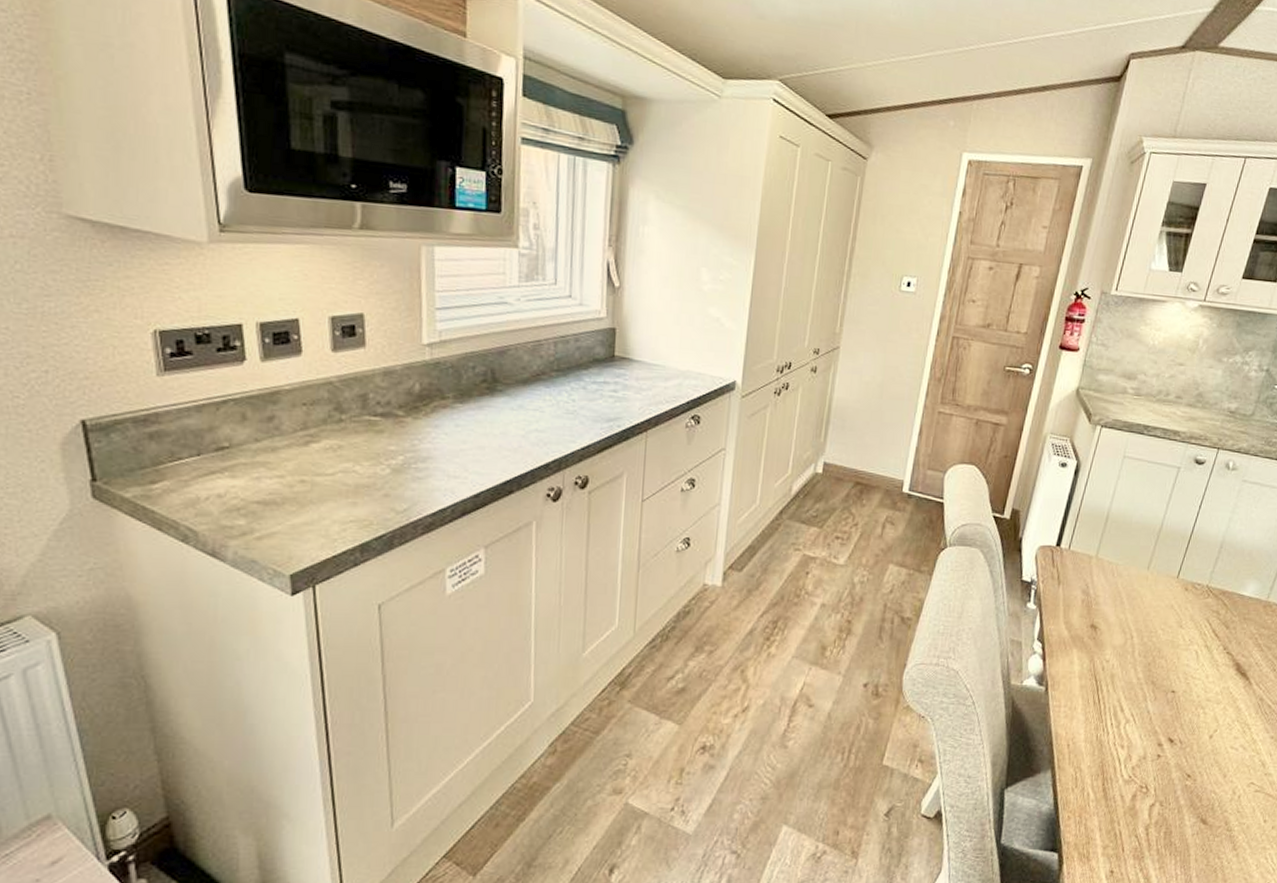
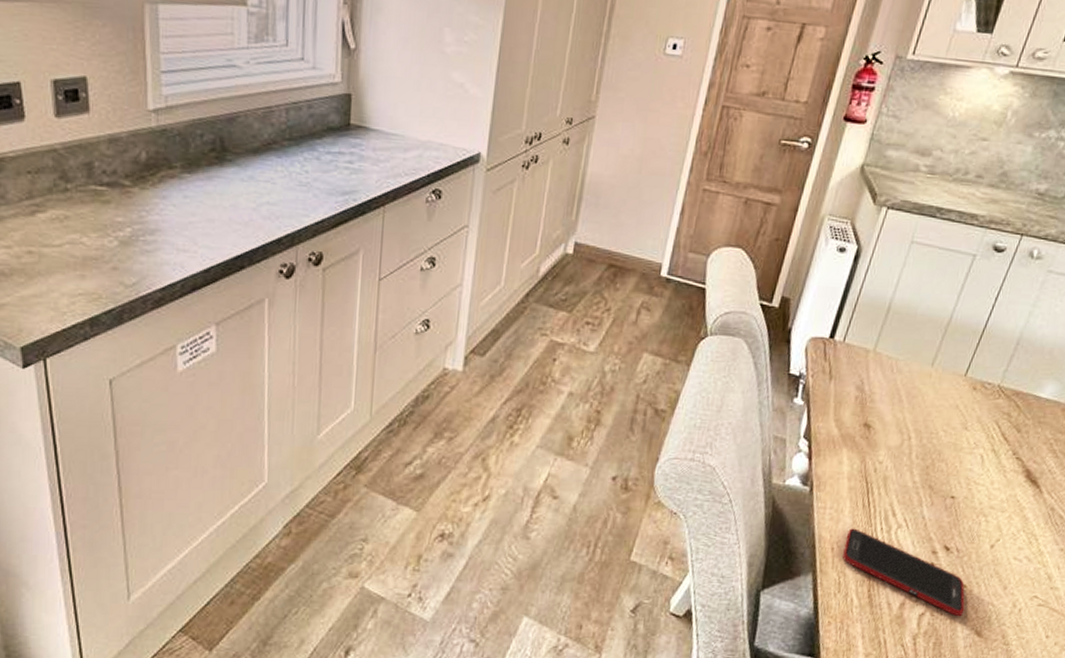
cell phone: none [1078,725,1190,806] -> present [843,528,965,617]

